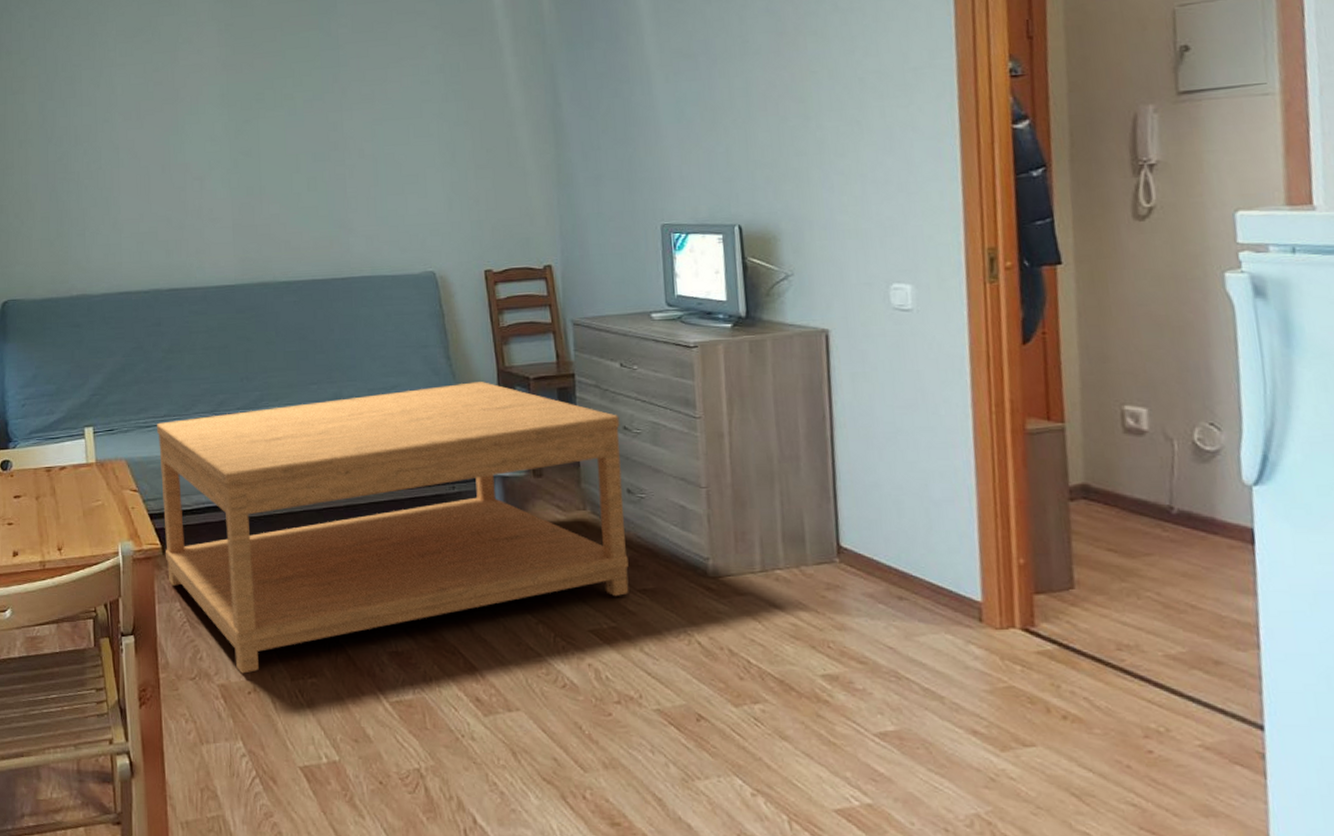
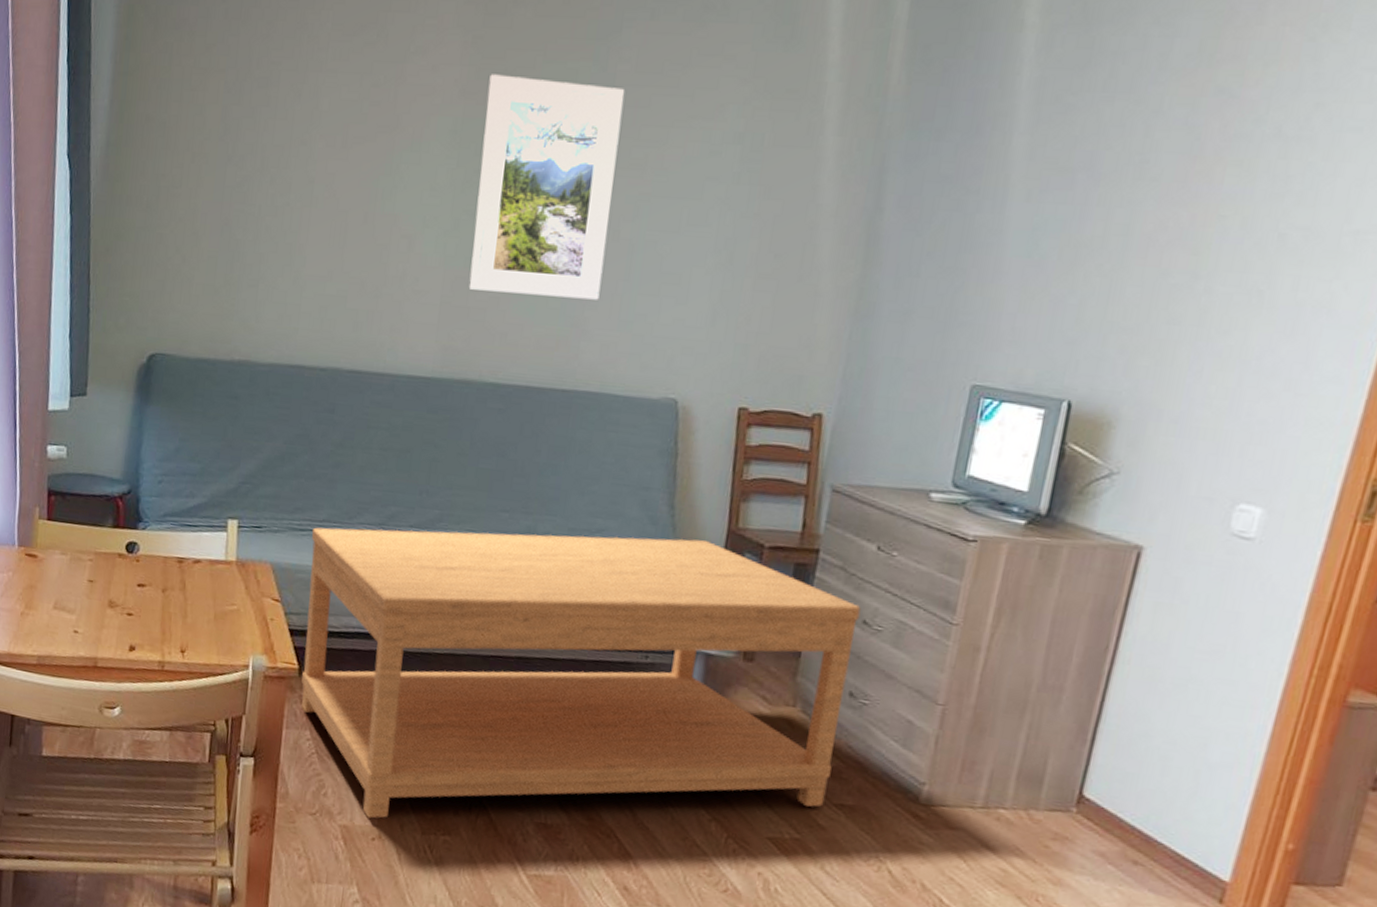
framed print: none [243,45,357,211] -> present [468,74,625,300]

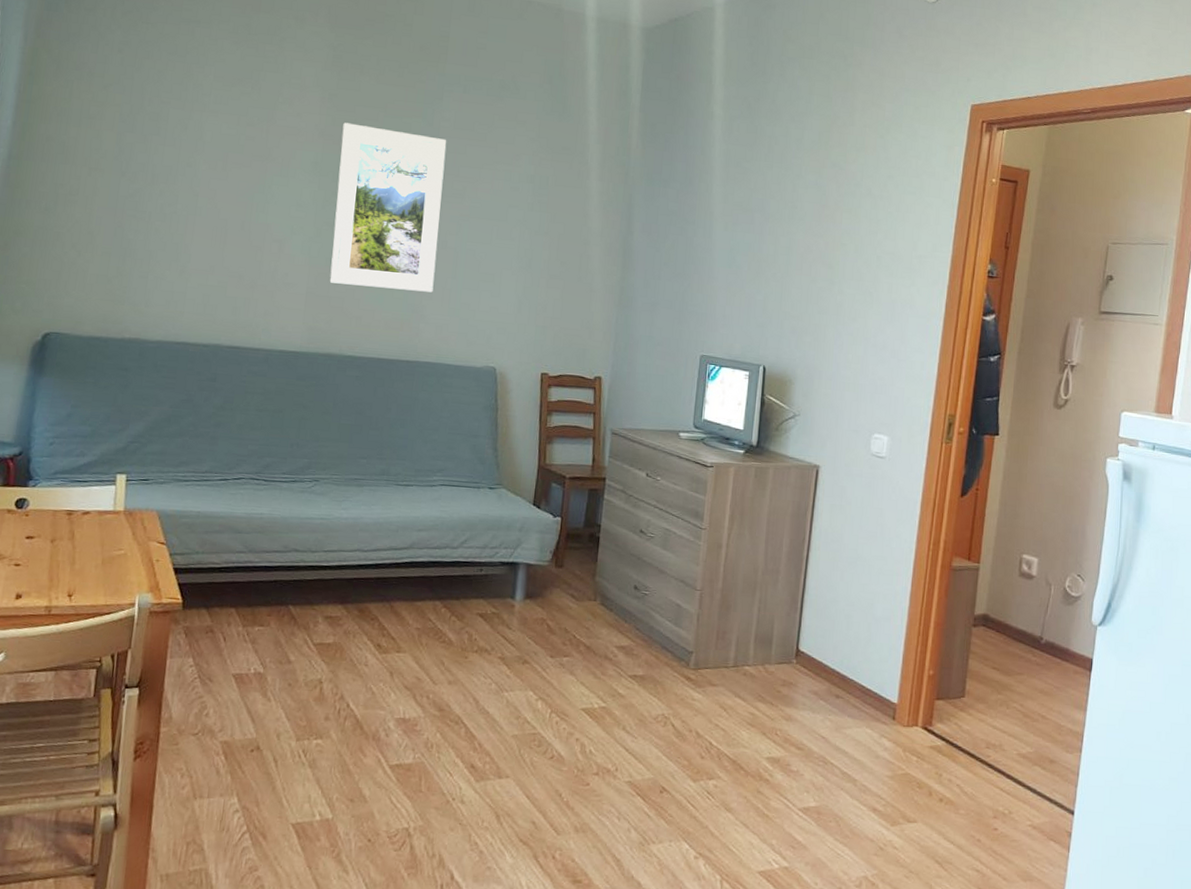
coffee table: present [301,527,861,819] -> none [184,474,638,732]

